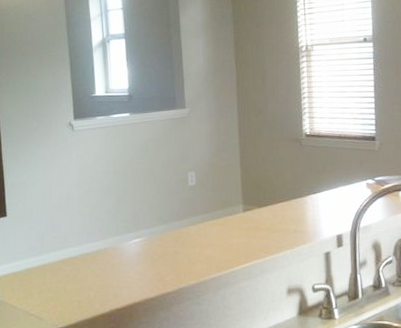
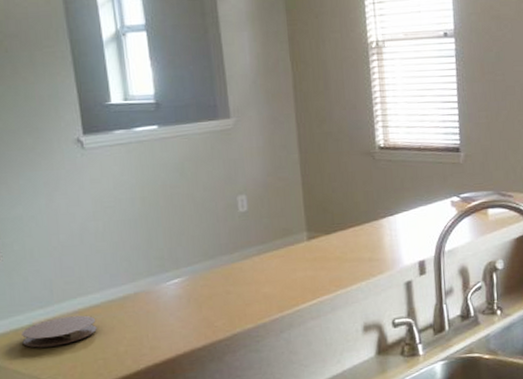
coaster: none [19,264,75,288] -> present [21,315,97,348]

